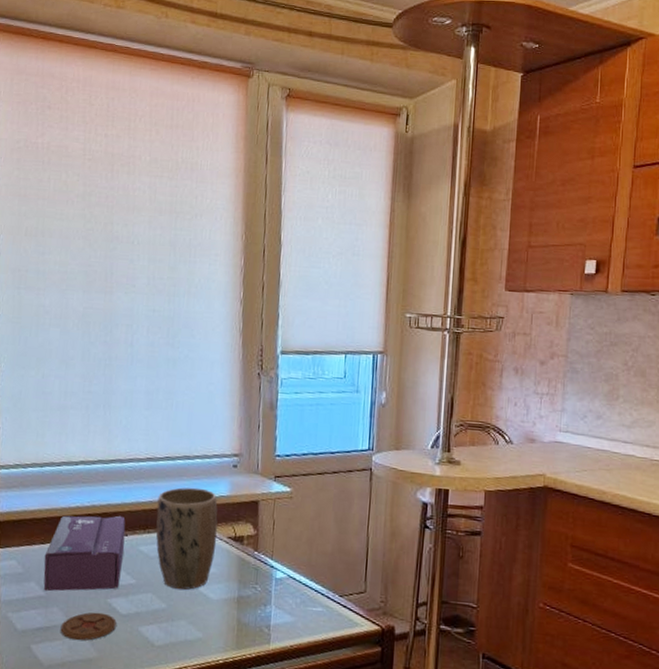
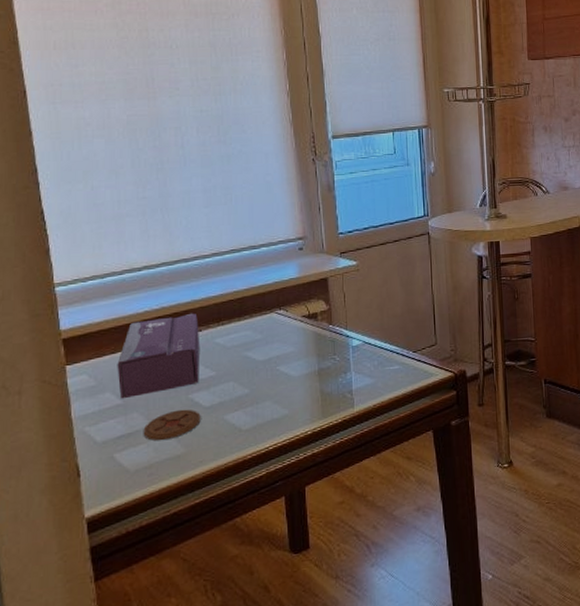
plant pot: present [156,487,218,590] -> none [228,274,292,374]

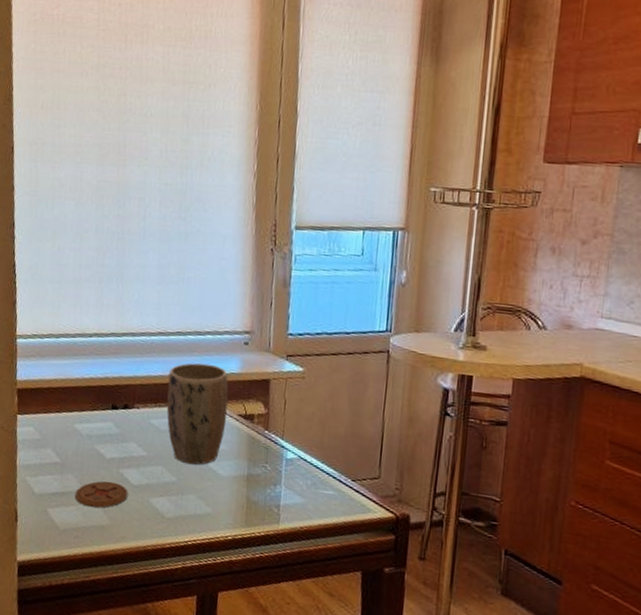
tissue box: present [117,313,199,399] -> none [59,386,137,460]
plant pot: none [228,274,292,374] -> present [166,363,228,465]

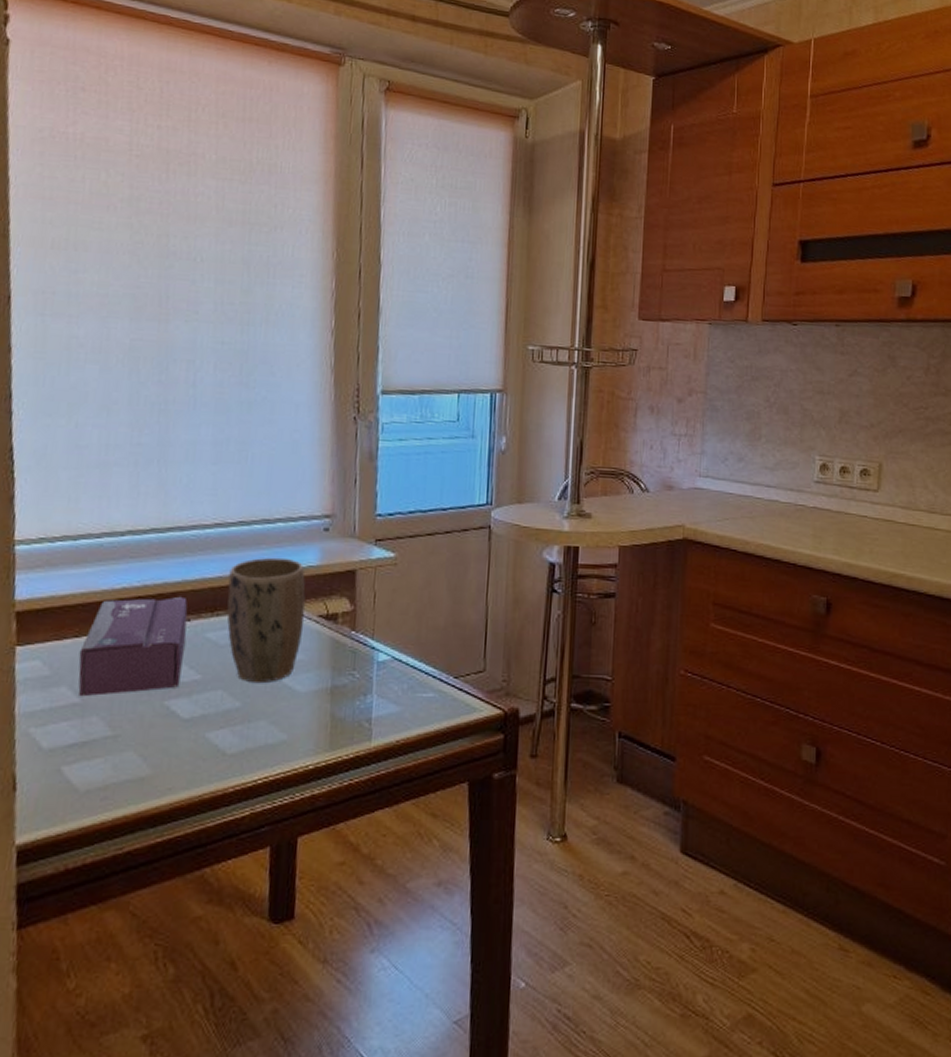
tissue box: none [59,386,137,460] -> present [78,596,188,697]
coaster: present [74,481,128,508] -> none [101,718,177,756]

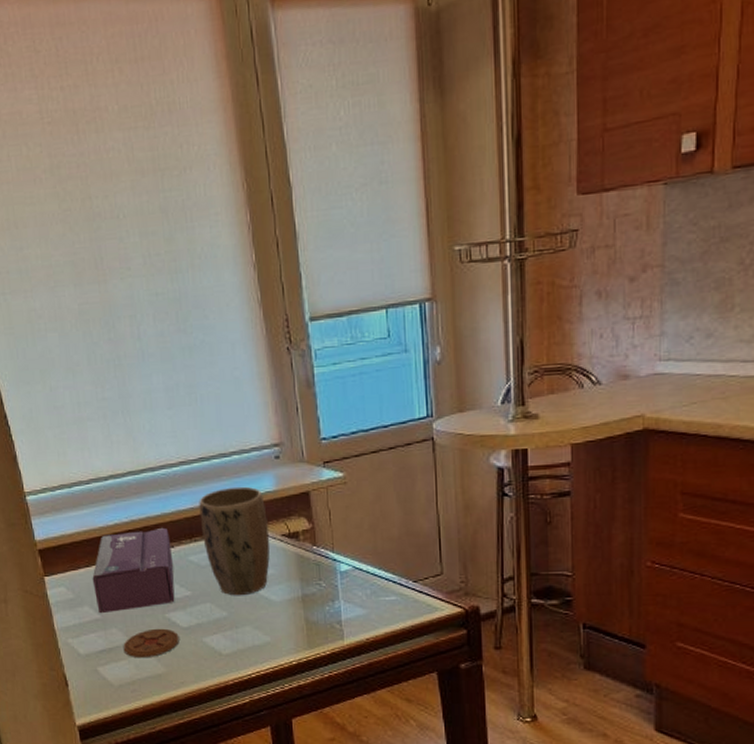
coaster: none [101,718,177,756] -> present [123,628,179,659]

